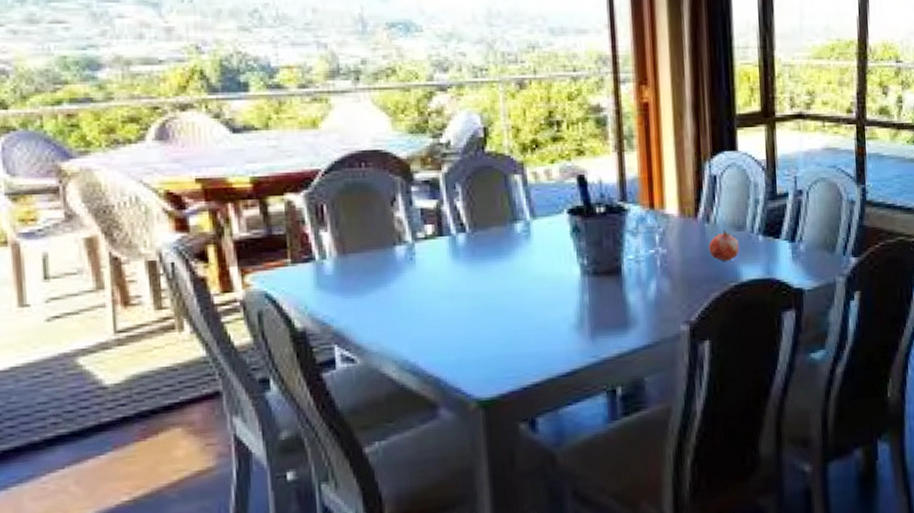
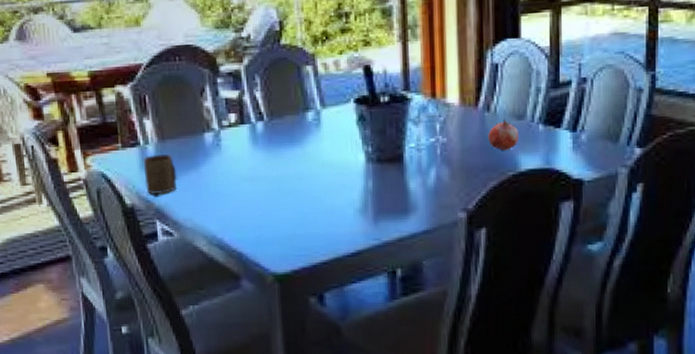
cup: none [318,270,362,316] -> present [143,154,178,194]

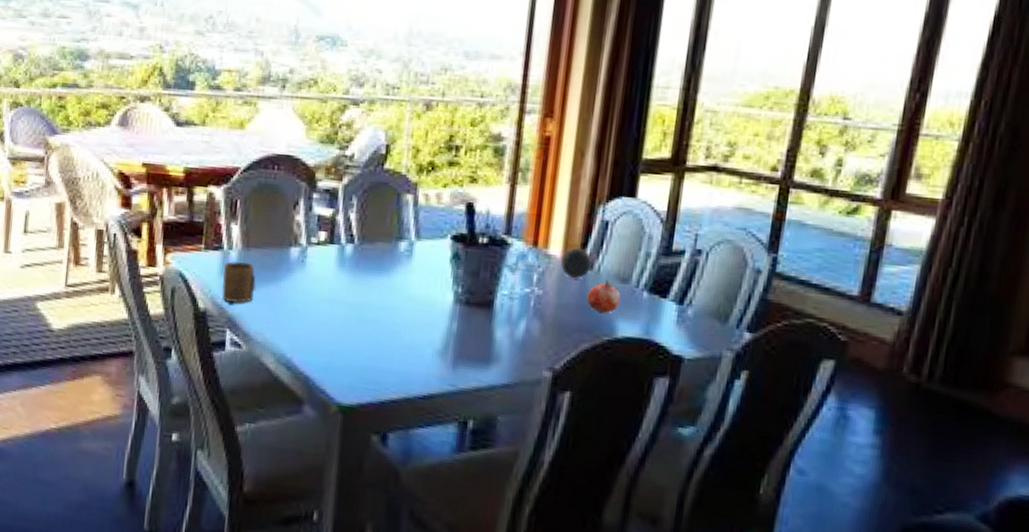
decorative ball: none [460,92,489,123] -> present [561,247,593,279]

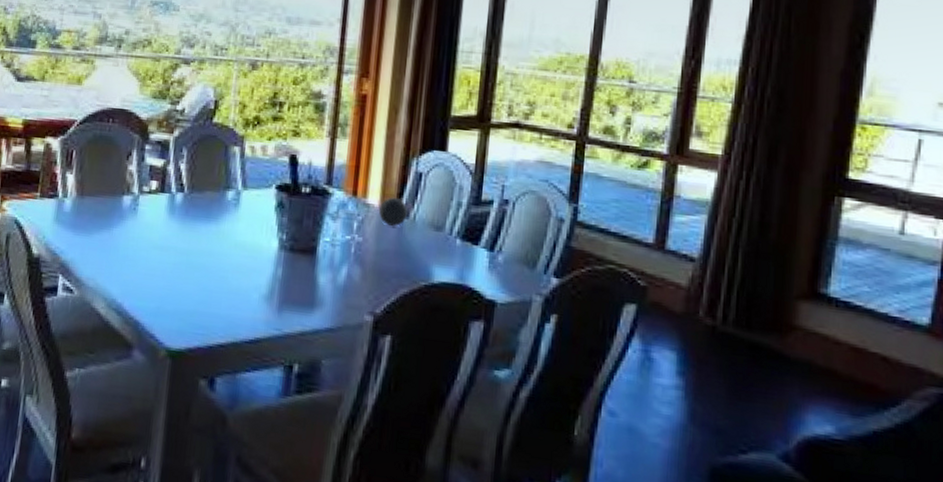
cup: present [221,261,257,303] -> none [55,209,89,249]
fruit: present [586,279,620,313] -> none [404,227,435,259]

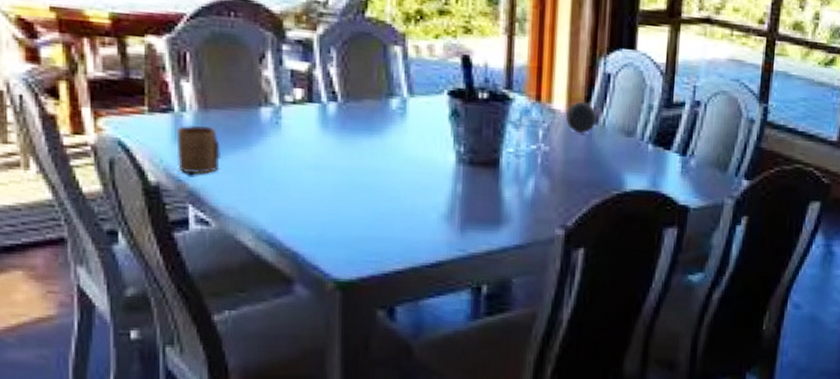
cup: none [55,209,89,249] -> present [176,125,222,174]

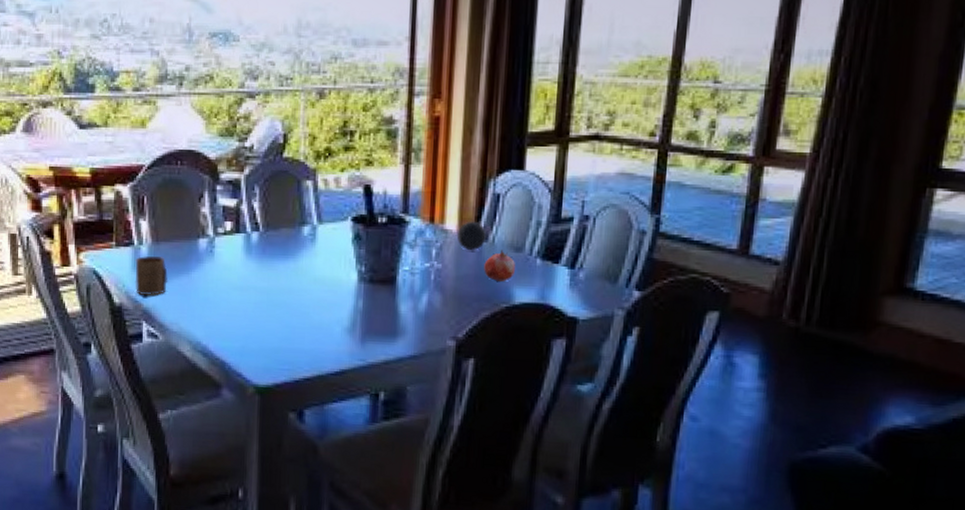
fruit: none [594,133,626,167] -> present [484,250,515,281]

